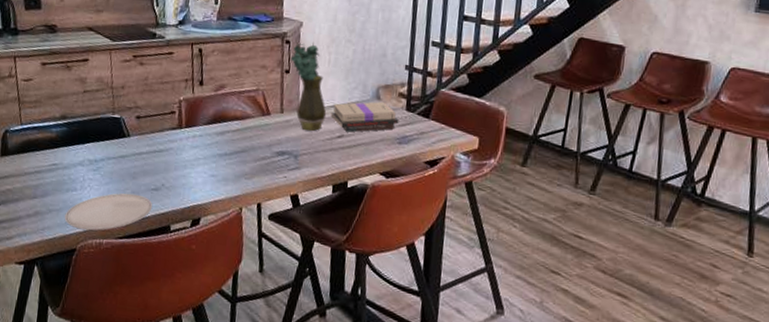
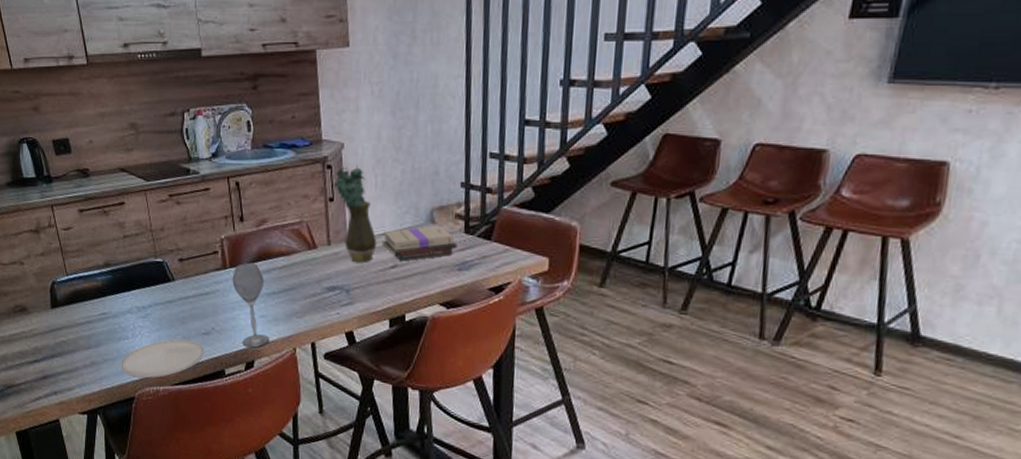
wineglass: none [186,124,218,206] -> present [232,262,270,348]

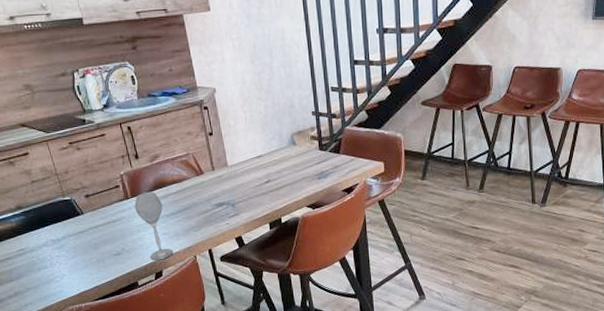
plate: present [120,339,205,379] -> none [42,261,119,300]
vase: present [333,165,377,262] -> none [211,105,253,181]
books: present [381,225,458,262] -> none [256,146,315,177]

